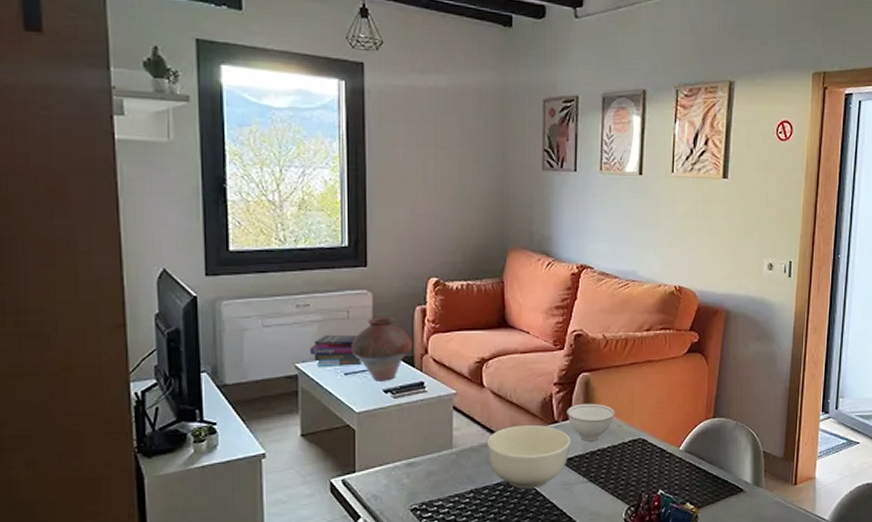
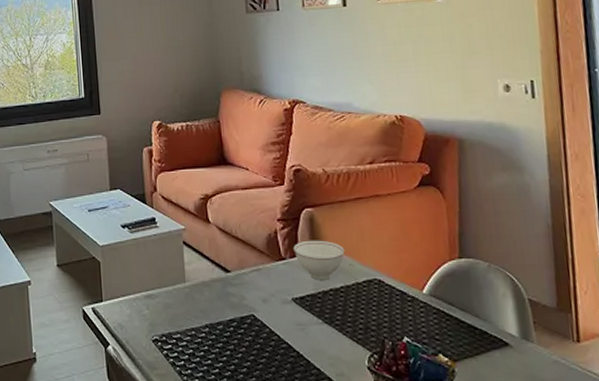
books: present [310,335,363,367] -> none [60,176,102,204]
vase: present [351,316,412,382] -> none [92,157,143,217]
bowl: present [486,424,571,489] -> none [217,260,301,327]

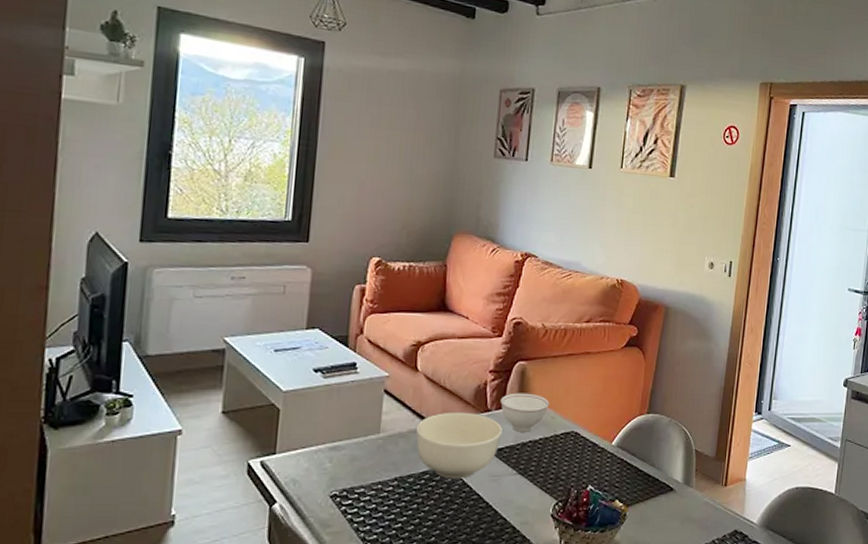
bowl: none [217,260,301,327] -> present [415,411,503,479]

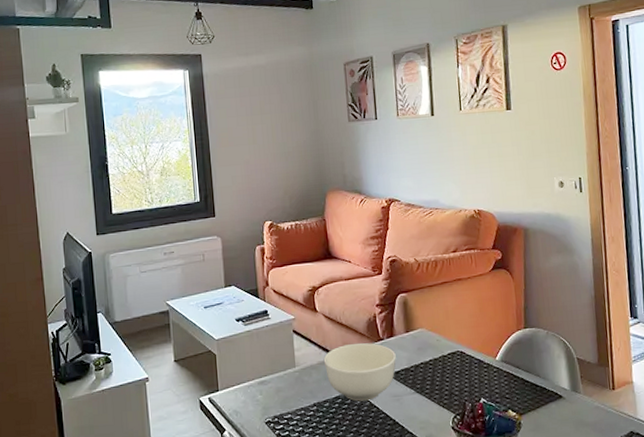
bowl: present [500,393,550,432] -> none [390,320,433,356]

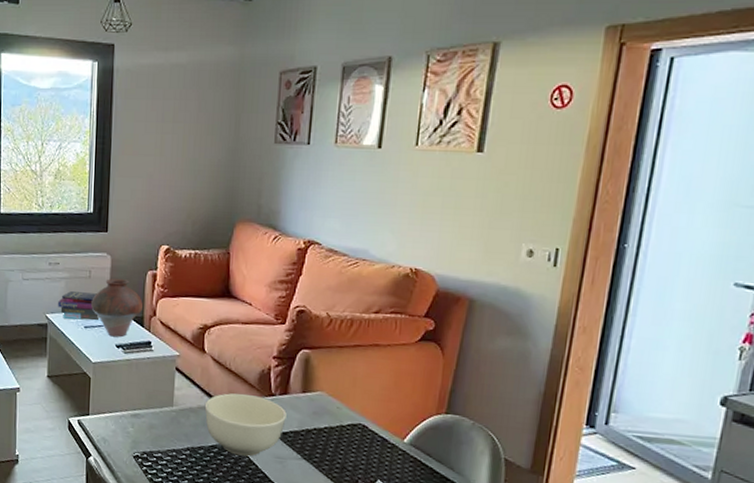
books: none [177,274,218,303] -> present [58,291,100,321]
vase: none [208,256,256,312] -> present [91,278,143,338]

